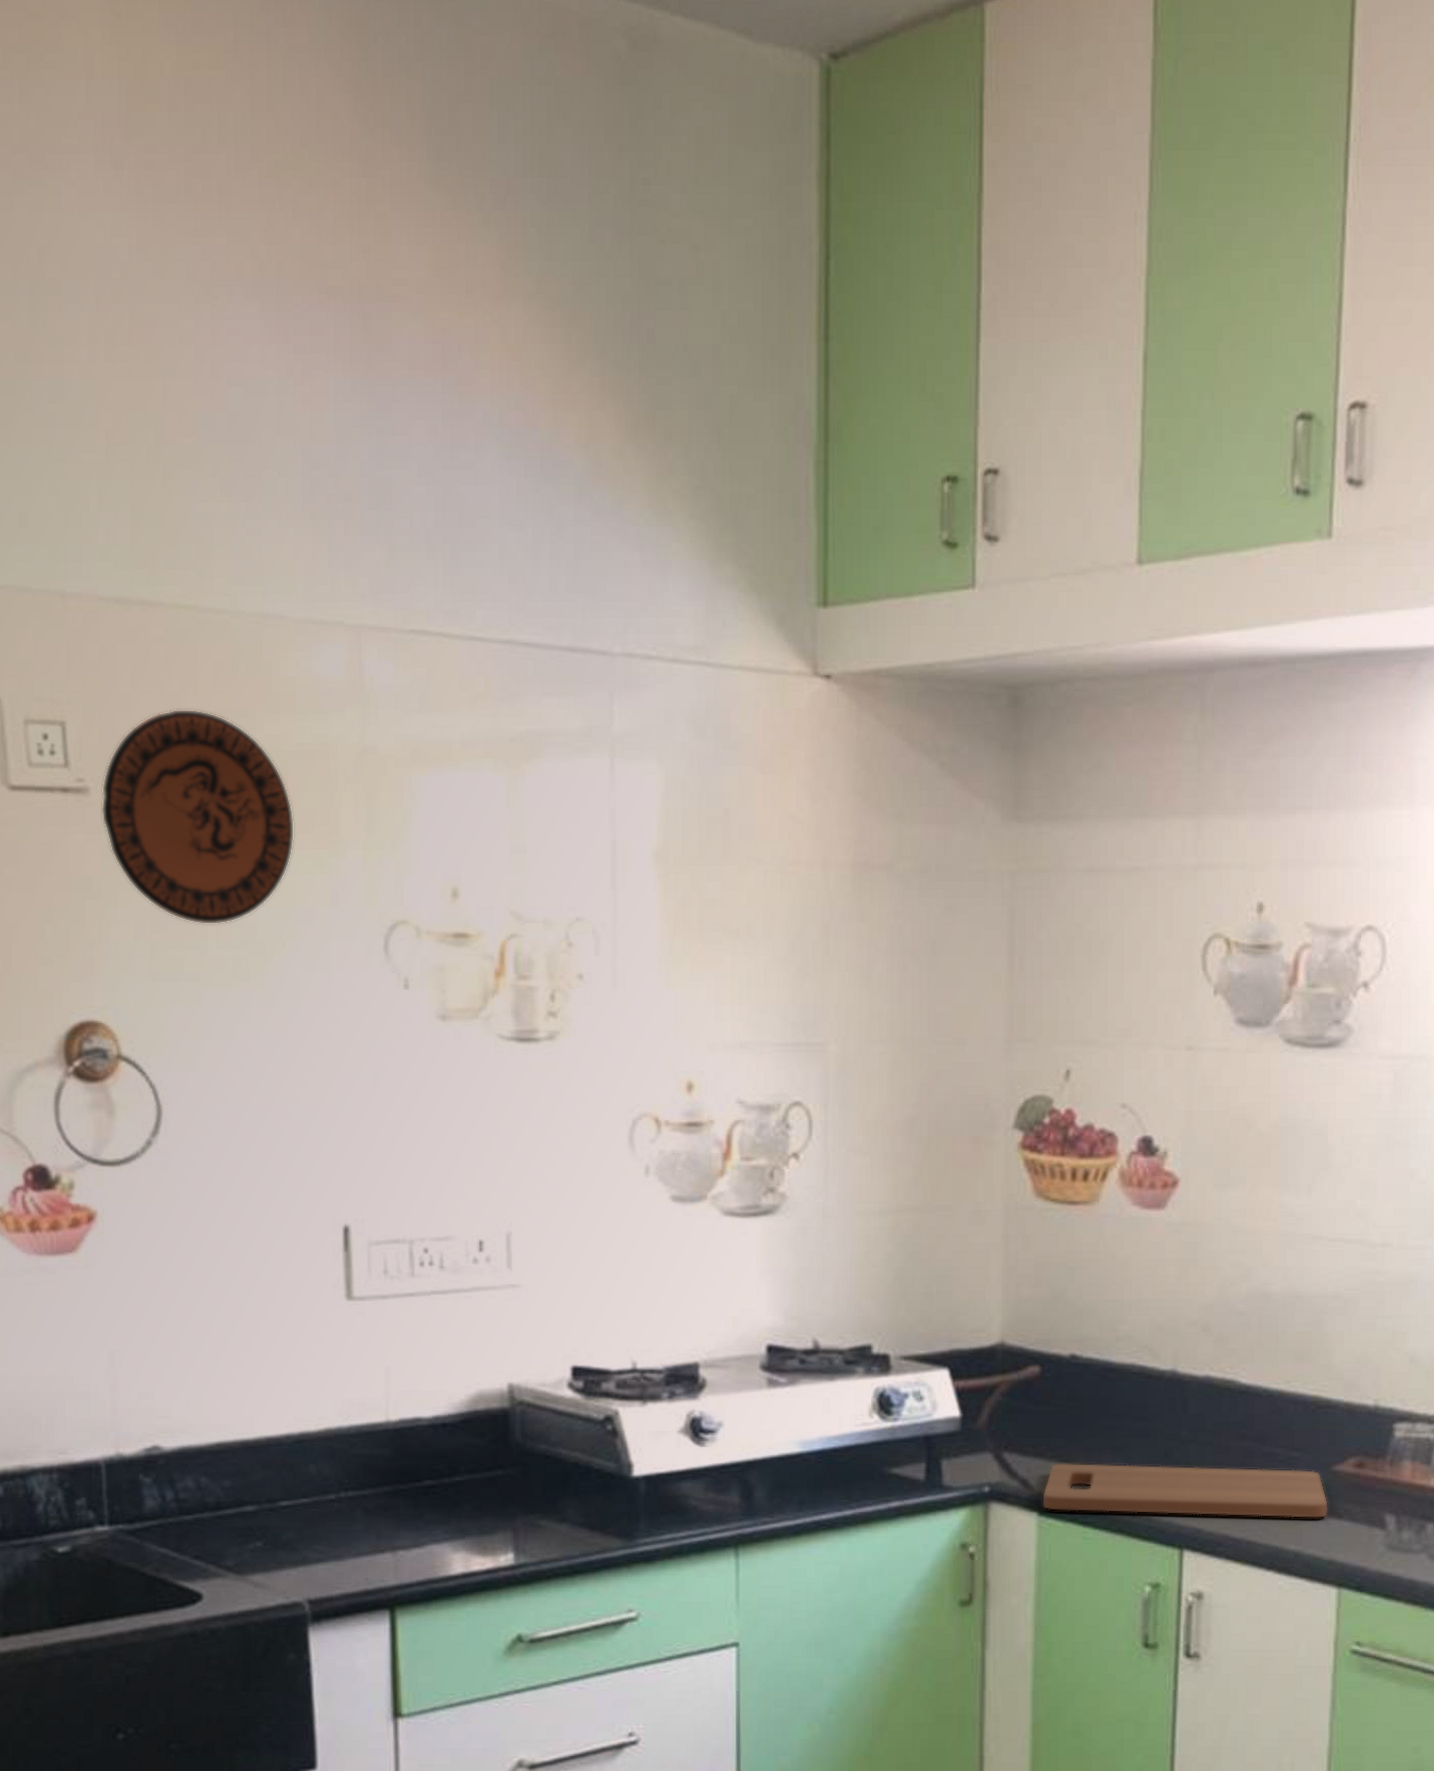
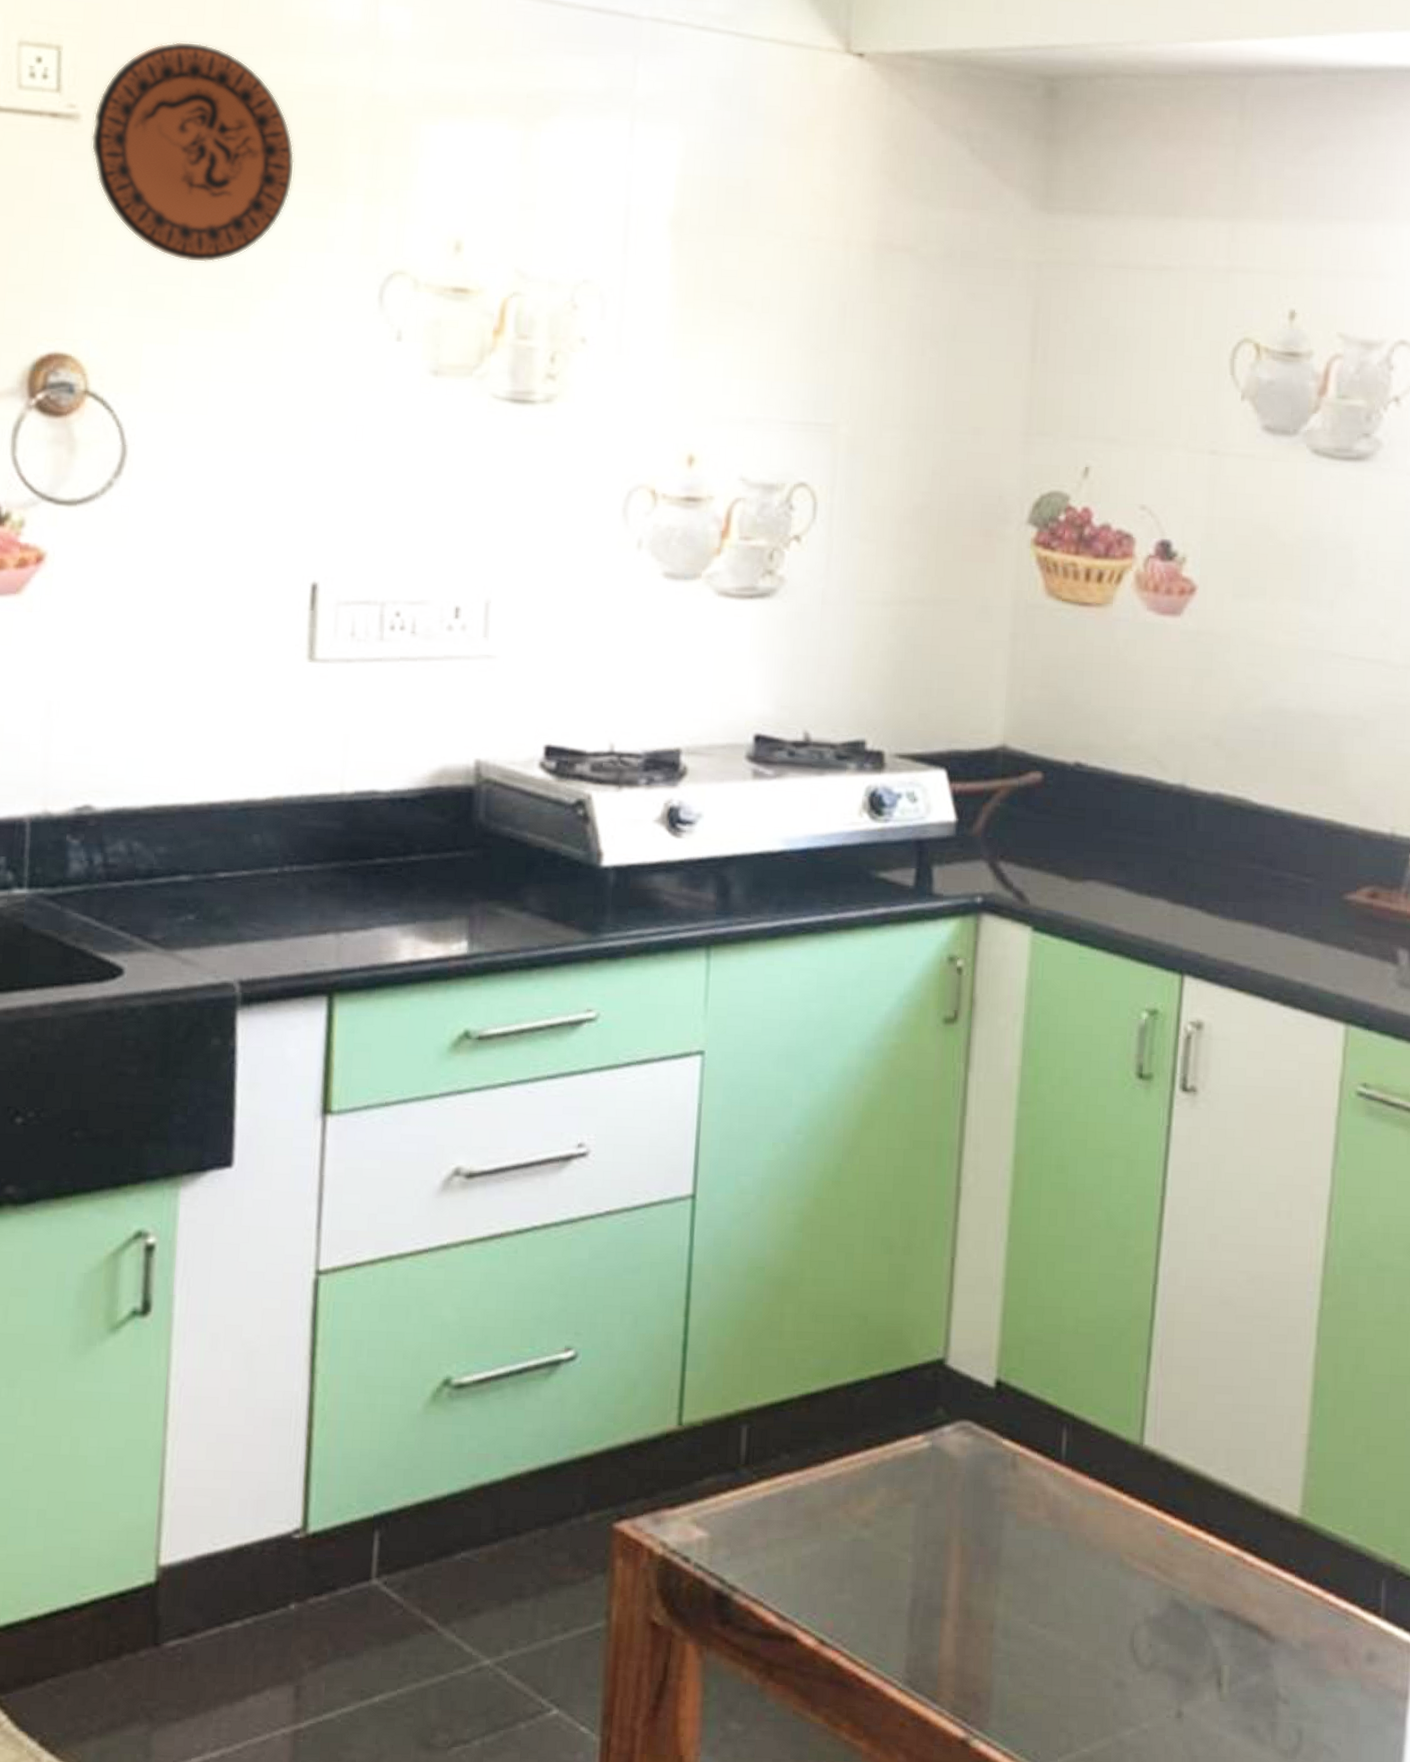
cutting board: present [1041,1463,1328,1519] -> none [1036,875,1339,950]

